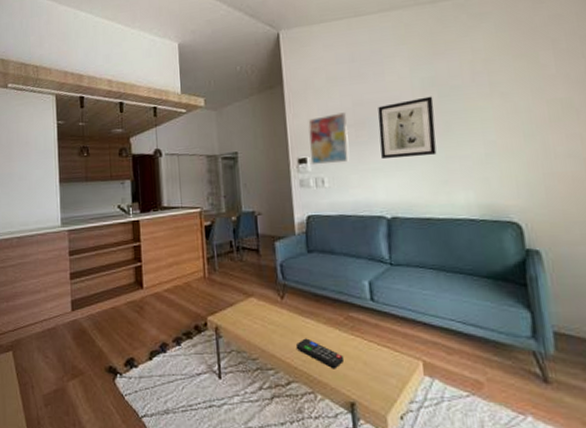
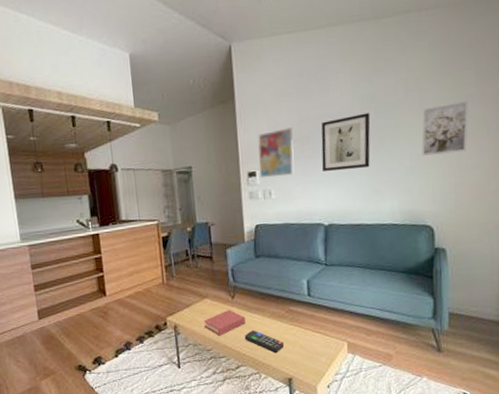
book: none [249,312,297,343] -> present [204,310,245,336]
wall art: none [494,82,554,143] -> present [421,100,469,156]

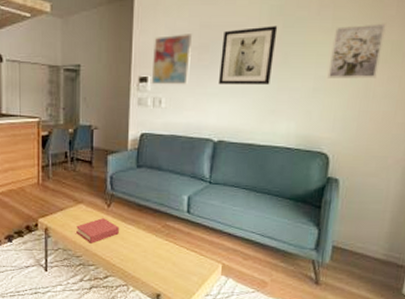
remote control: present [244,330,285,353] -> none [116,241,157,268]

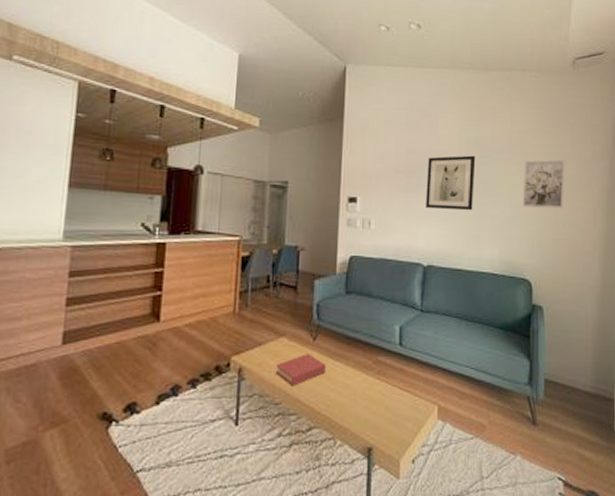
wall art: present [151,34,193,85] -> none [360,157,400,208]

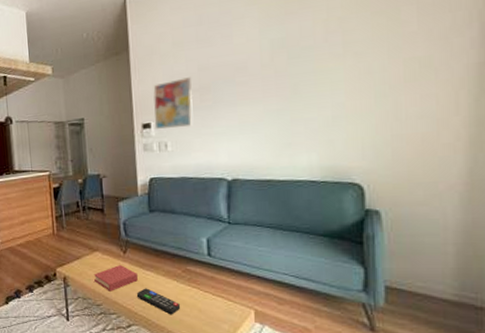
remote control: none [321,382,368,414] -> present [136,288,181,315]
wall art: none [360,157,400,208] -> present [153,77,193,130]
wall art: present [425,155,476,211] -> none [223,58,282,122]
wall art: present [522,159,565,209] -> none [346,40,409,105]

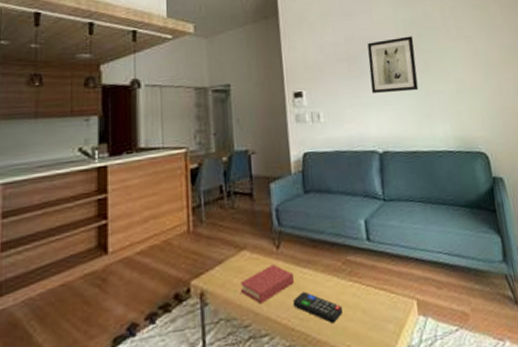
wall art: present [153,77,193,130] -> none [303,47,343,99]
wall art: none [223,58,282,122] -> present [367,36,419,93]

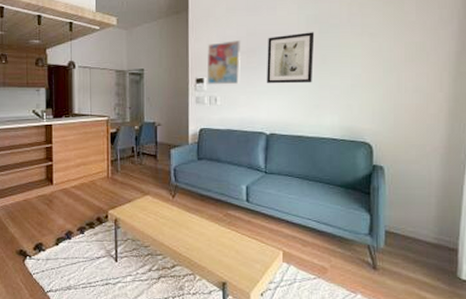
book: present [241,265,294,304] -> none [144,209,184,233]
remote control: present [292,291,344,324] -> none [181,230,221,256]
wall art: none [303,47,343,99] -> present [207,40,241,85]

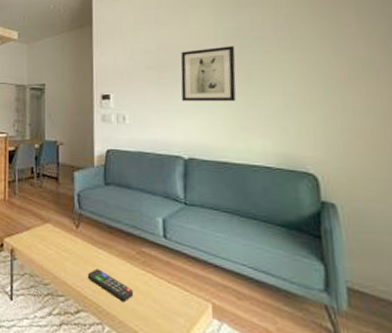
remote control: none [181,230,221,256] -> present [87,268,134,303]
wall art: present [207,40,241,85] -> none [113,55,152,102]

